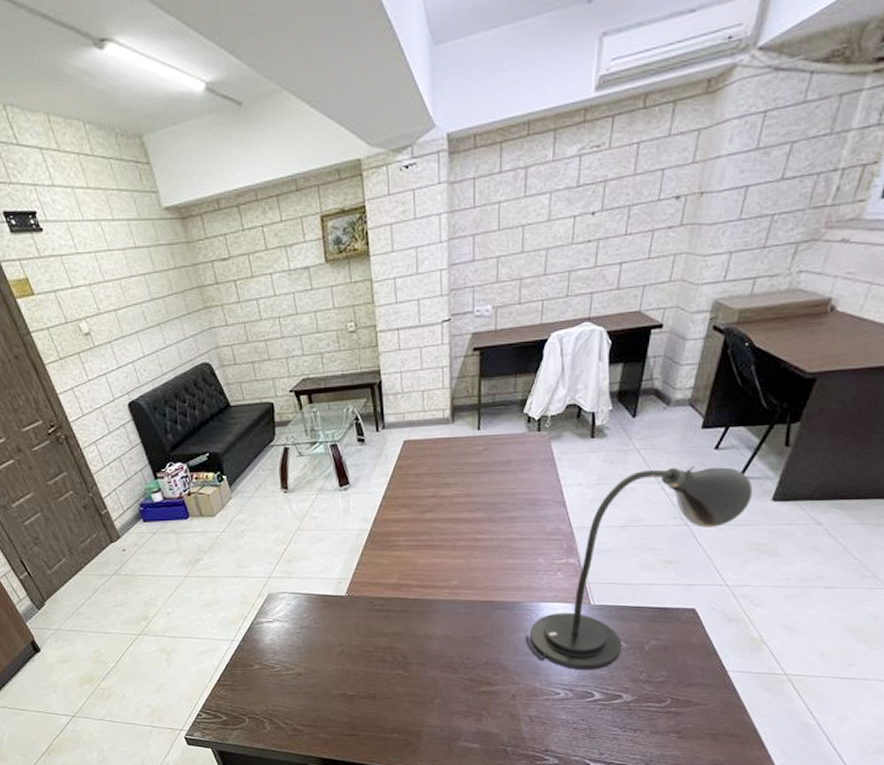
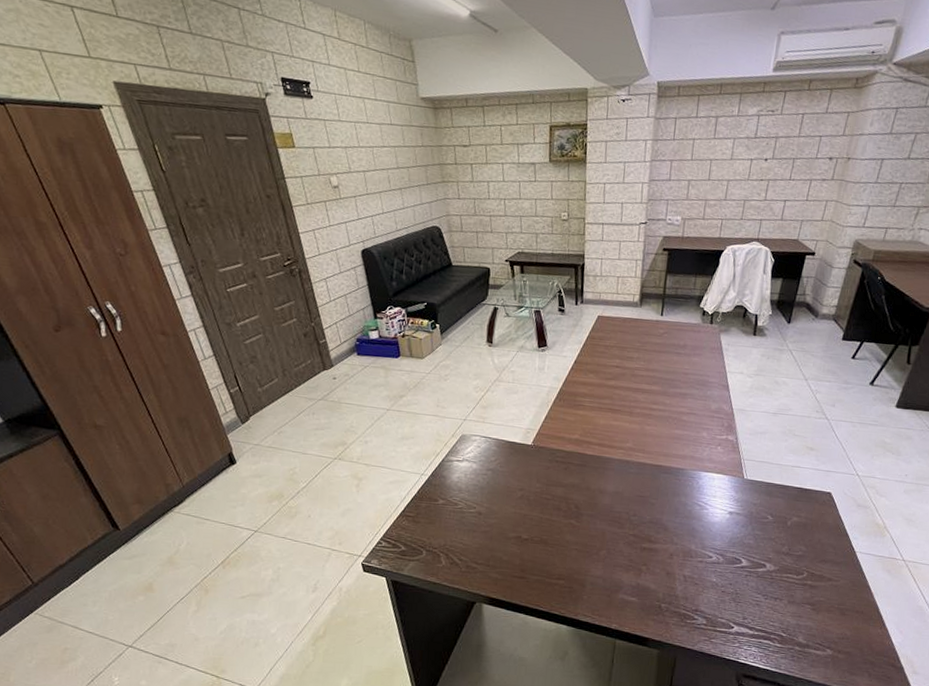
desk lamp: present [525,465,753,670] -> none [686,368,881,539]

